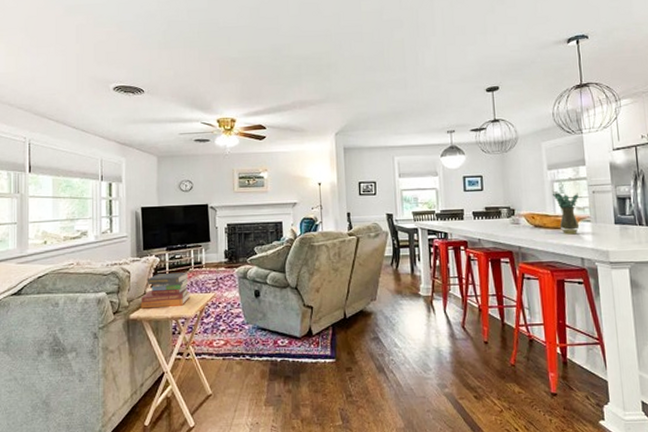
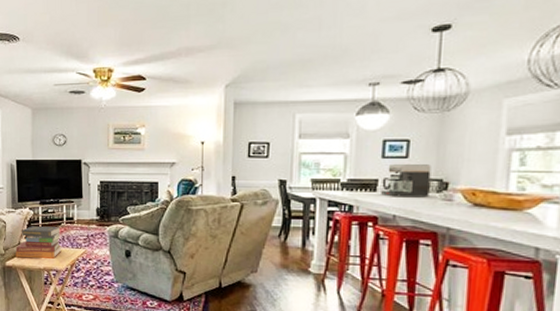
coffee maker: none [466,195,502,224] -> present [381,164,431,198]
vase: present [551,190,580,235] -> none [507,161,547,219]

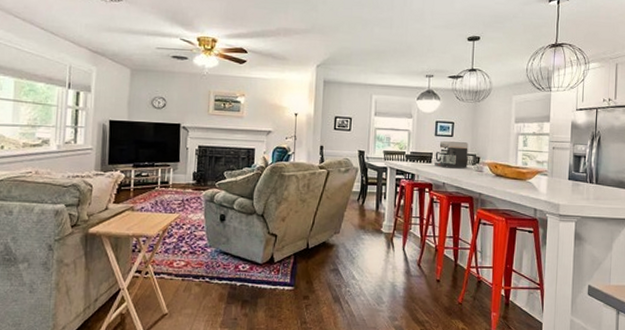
books: present [15,226,62,259] -> none [101,190,154,225]

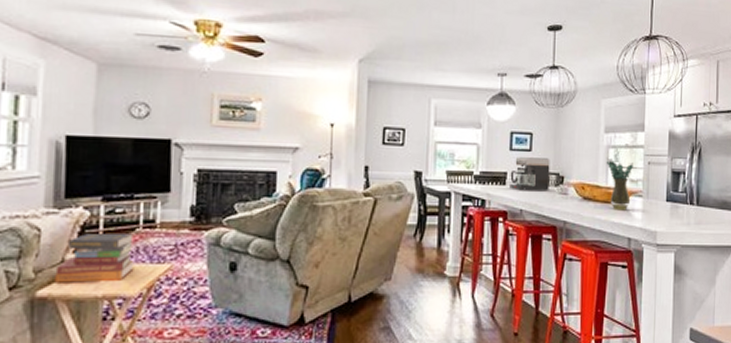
books: none [101,190,154,225] -> present [55,234,135,283]
vase: none [516,143,540,186] -> present [606,157,633,211]

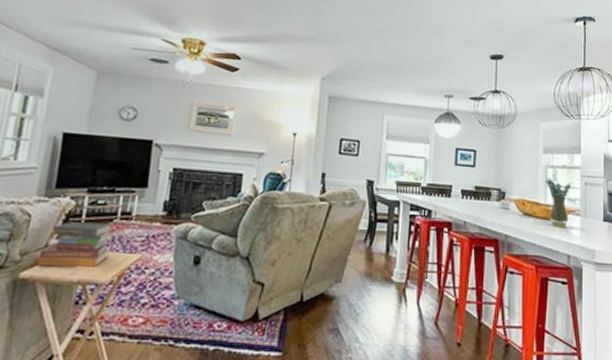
coffee maker: present [510,157,550,192] -> none [454,172,492,206]

